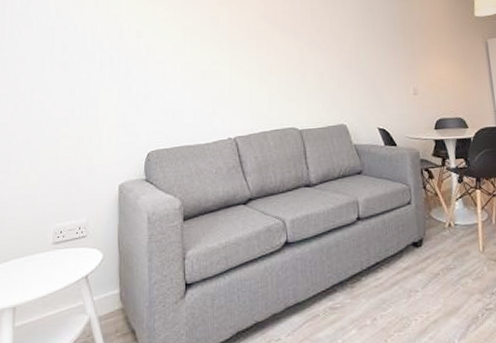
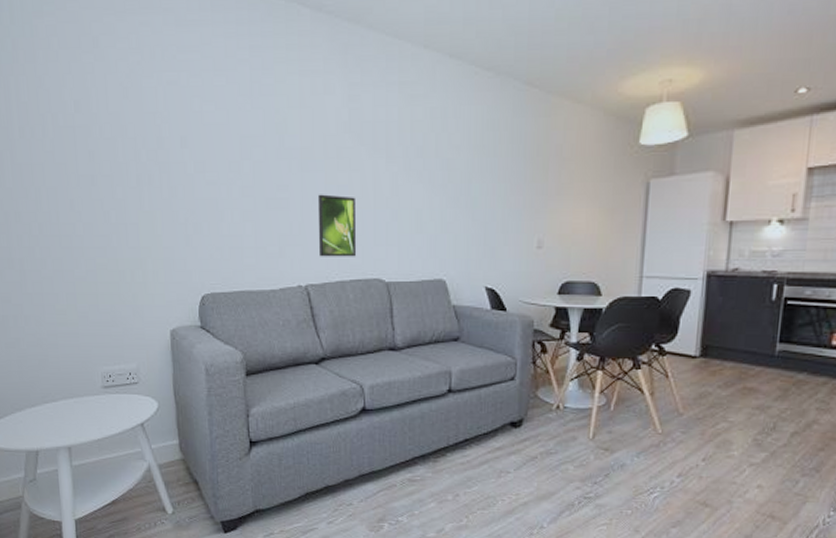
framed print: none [243,65,275,114] -> present [317,194,357,257]

